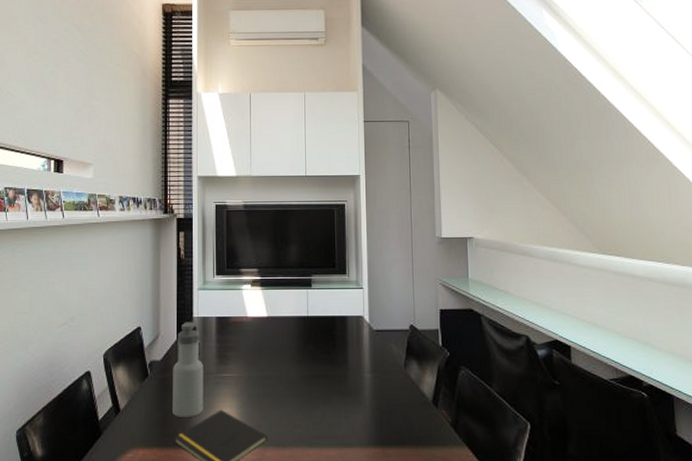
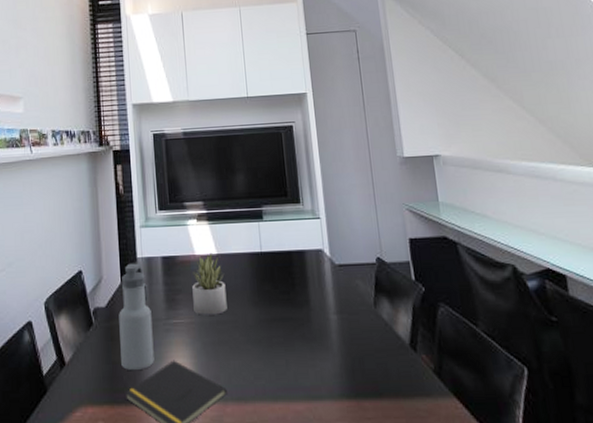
succulent plant: none [243,315,273,371] -> present [192,252,227,315]

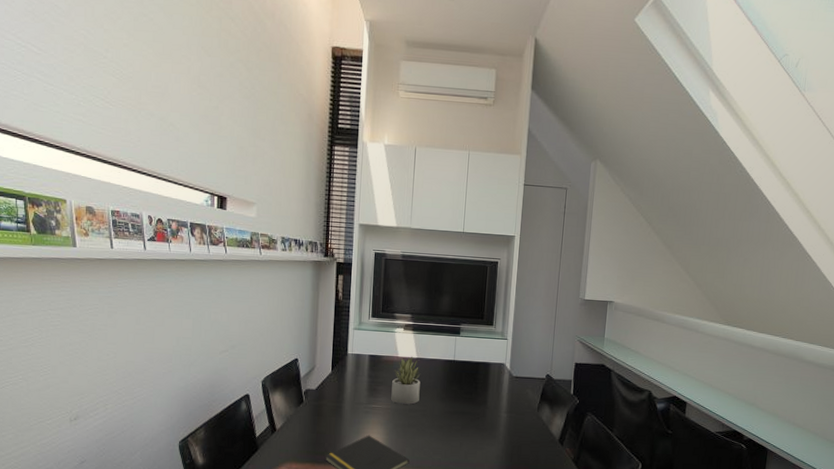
water bottle: present [119,263,154,371] -> none [324,357,355,441]

